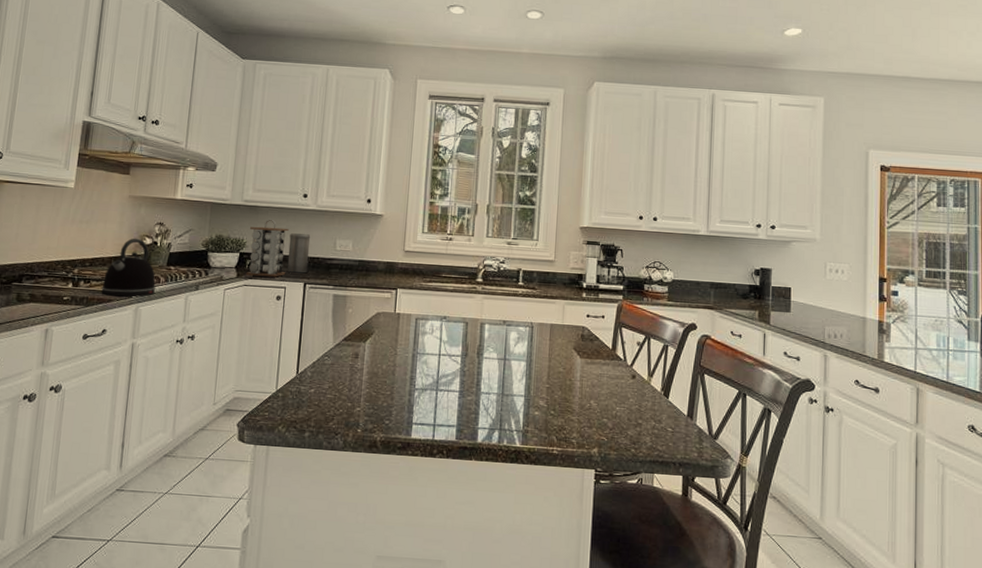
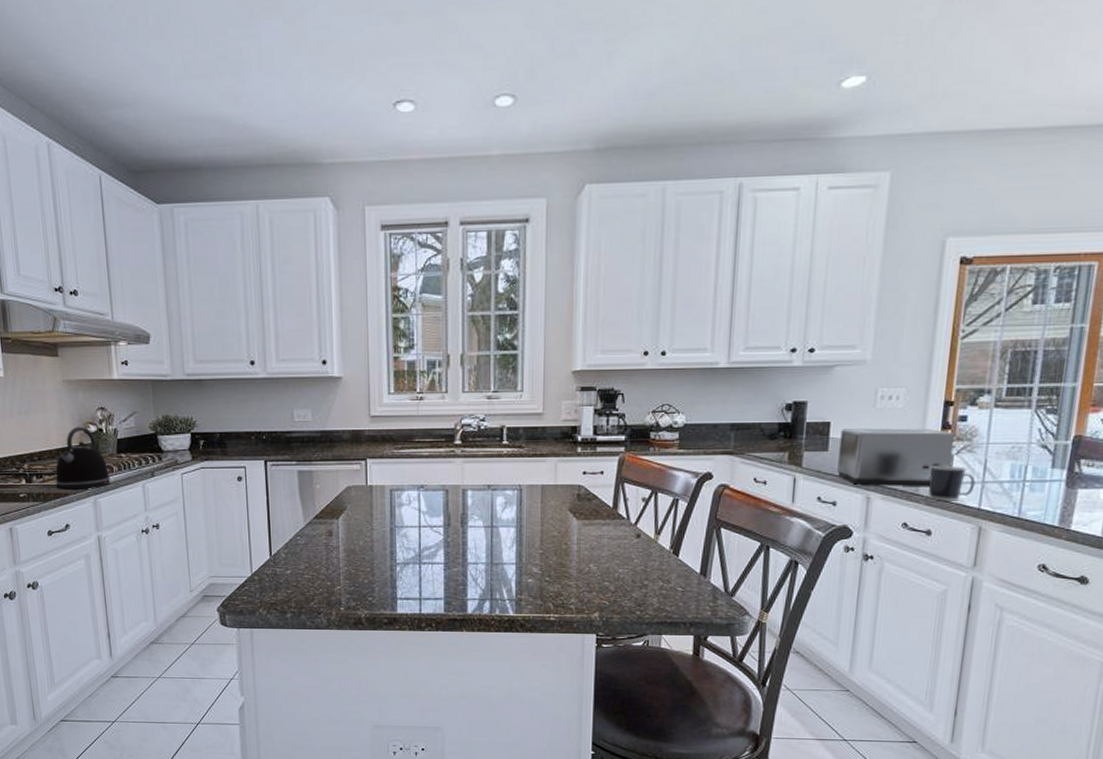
spice rack: present [246,219,289,278] -> none [198,392,243,458]
canister: present [286,233,311,273] -> none [241,407,267,450]
toaster: none [799,294,890,350] -> present [837,428,955,487]
mug: none [873,332,910,364] -> present [928,466,976,501]

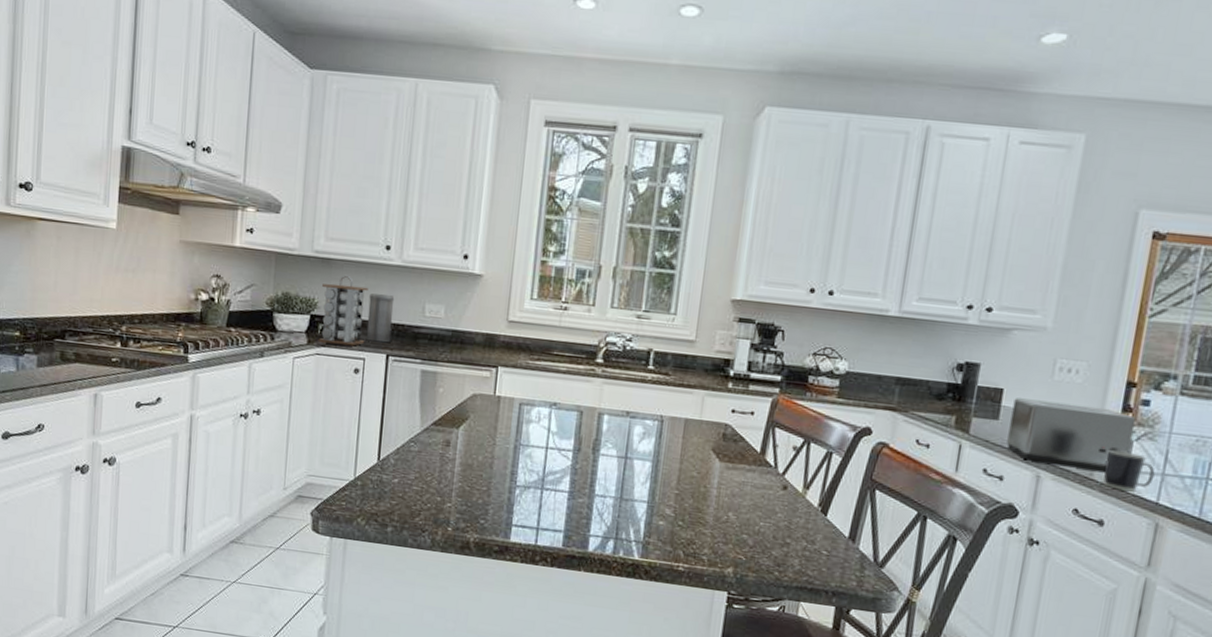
kettle: present [55,426,111,490] -> none [153,292,215,362]
spice rack: none [198,392,243,458] -> present [318,275,369,347]
canister: none [241,407,267,450] -> present [365,293,395,343]

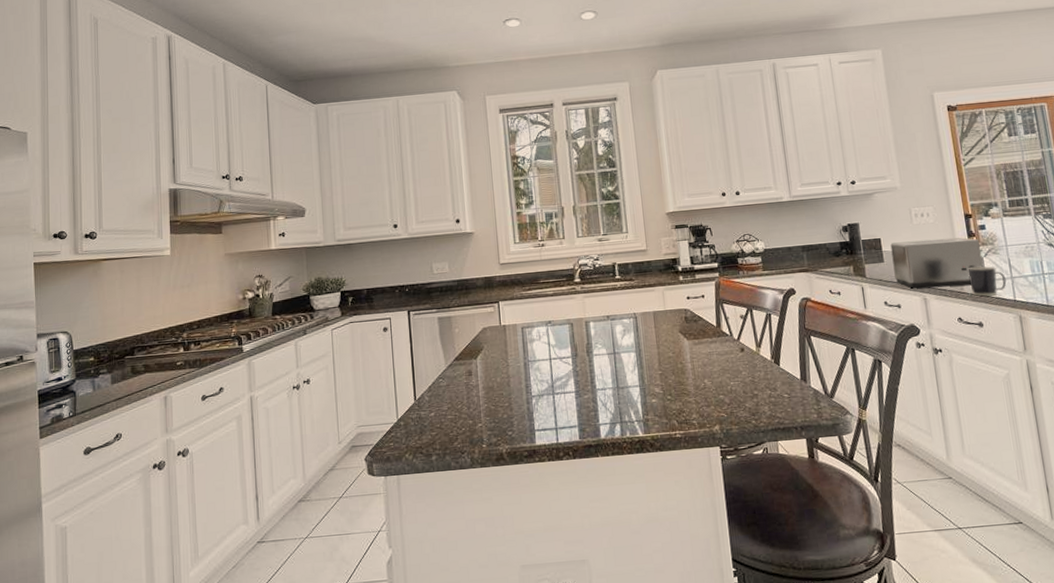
spice rack: present [318,275,369,347] -> none [347,254,388,313]
canister: present [365,293,395,343] -> none [386,263,409,303]

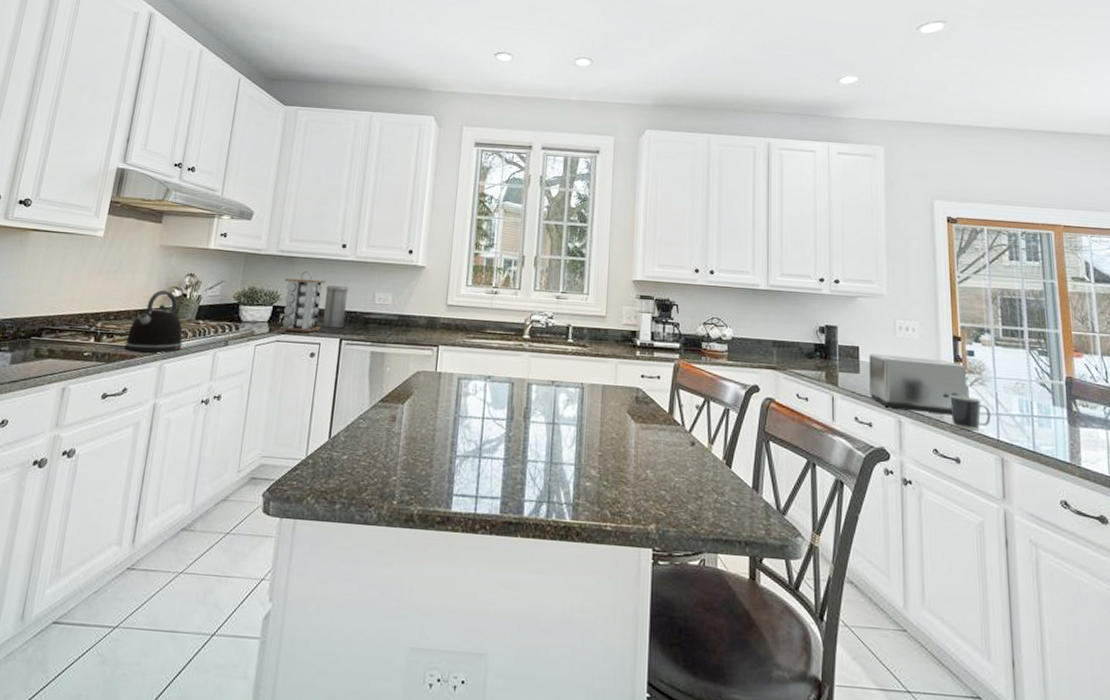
kettle: none [212,293,265,355] -> present [124,289,183,353]
spice rack: none [347,254,388,313] -> present [278,270,326,333]
canister: none [386,263,409,303] -> present [321,285,349,329]

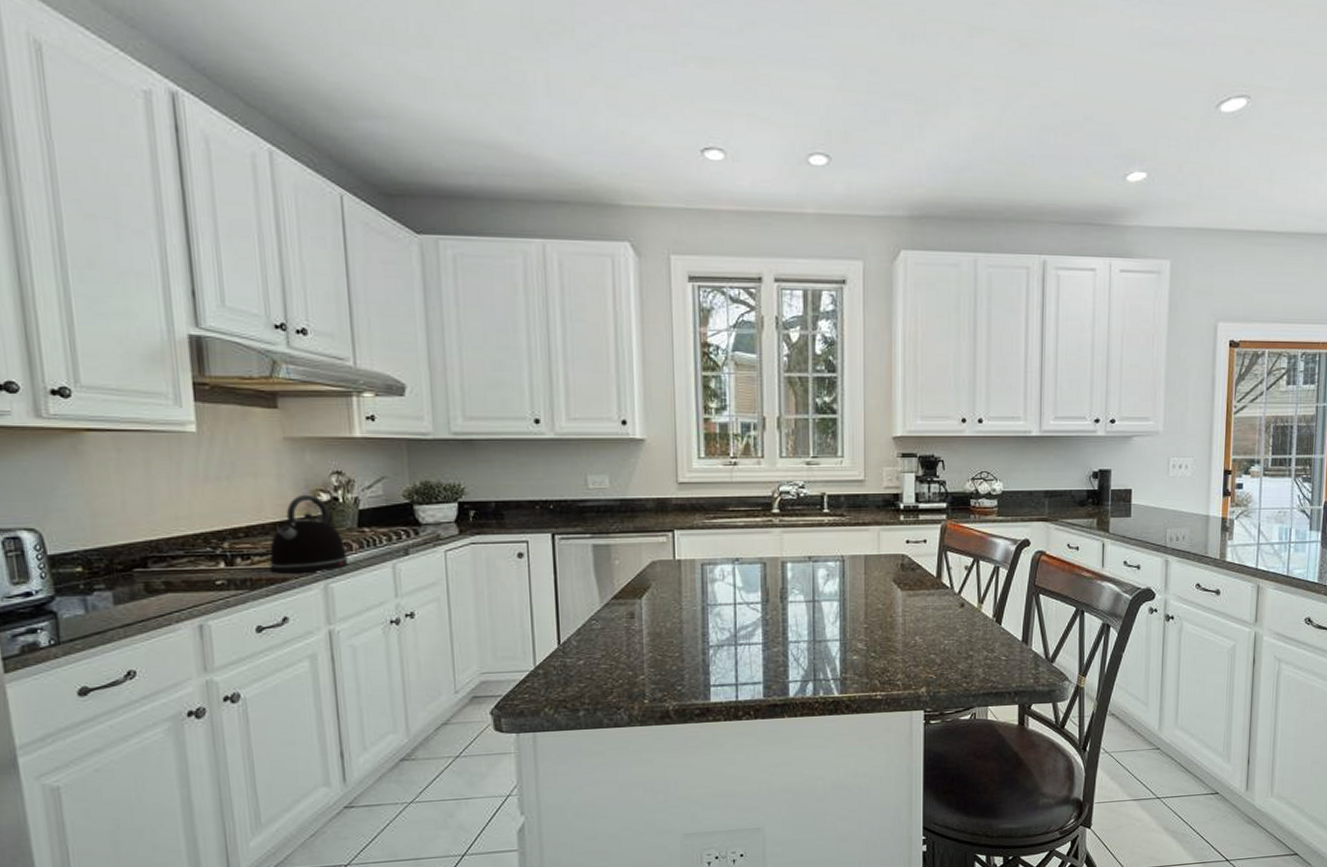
spice rack: present [278,270,326,333] -> none [467,455,524,532]
canister: present [321,285,349,329] -> none [523,471,554,522]
toaster: present [869,354,967,415] -> none [1140,495,1234,550]
mug: present [950,395,991,431] -> none [1215,530,1252,562]

